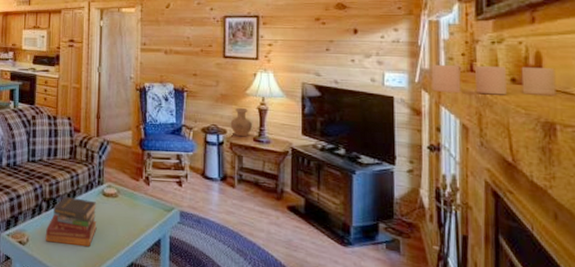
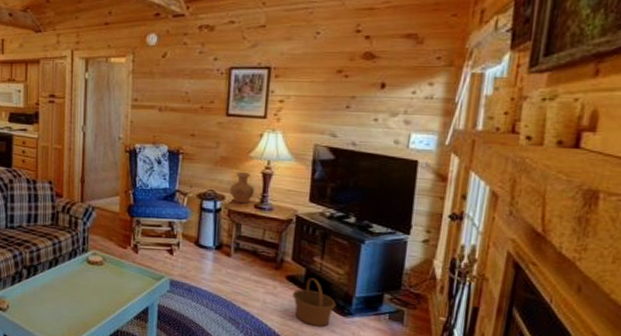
books: present [45,196,97,246] -> none [26,263,81,314]
basket: none [295,208,336,257] -> present [293,278,336,327]
candle: present [431,64,557,97] -> none [463,124,612,162]

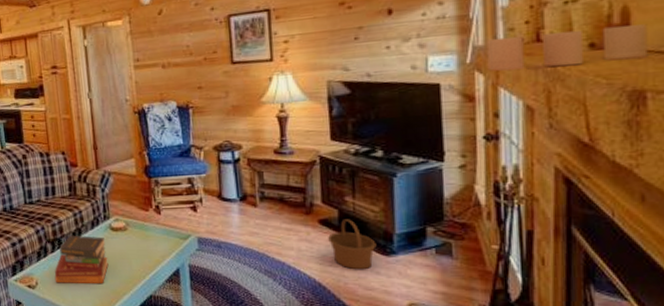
books: none [26,263,81,314] -> present [54,235,109,283]
vase: present [229,171,254,204] -> none [245,117,271,151]
candle: none [463,124,612,162] -> present [486,24,648,72]

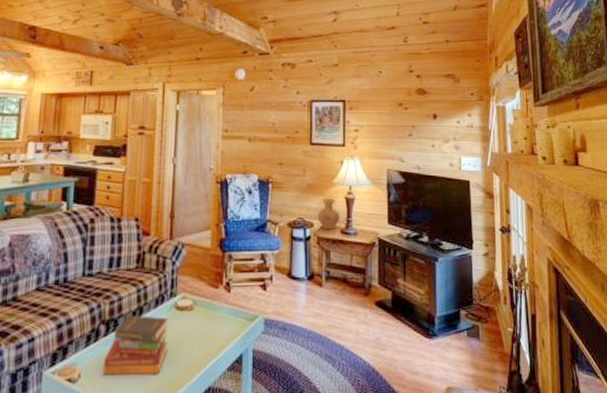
vase: none [245,117,271,151] -> present [317,198,339,230]
basket: present [328,219,377,269] -> none [382,301,422,352]
candle: present [486,24,648,72] -> none [500,148,598,176]

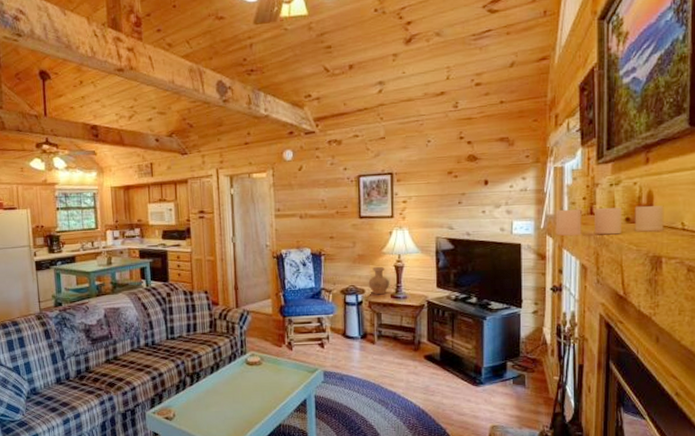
books: present [102,314,168,375] -> none [191,369,243,415]
candle: none [500,148,598,176] -> present [555,206,664,237]

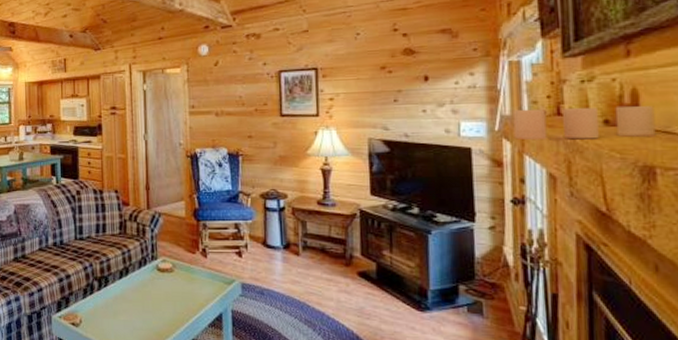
vase: present [368,266,389,295] -> none [291,169,315,201]

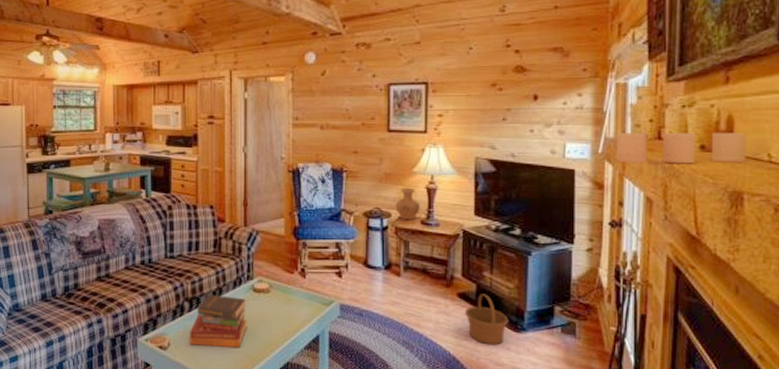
books: none [99,273,153,325] -> present [189,294,247,347]
vase: none [291,169,315,201] -> present [395,187,419,220]
basket: none [366,272,412,323] -> present [465,294,509,344]

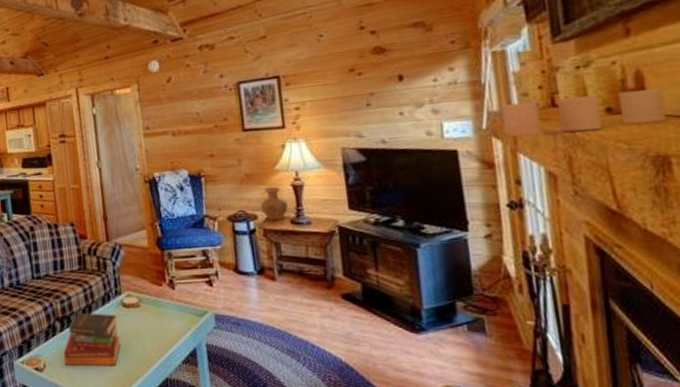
basket: present [465,294,509,344] -> none [352,293,405,348]

